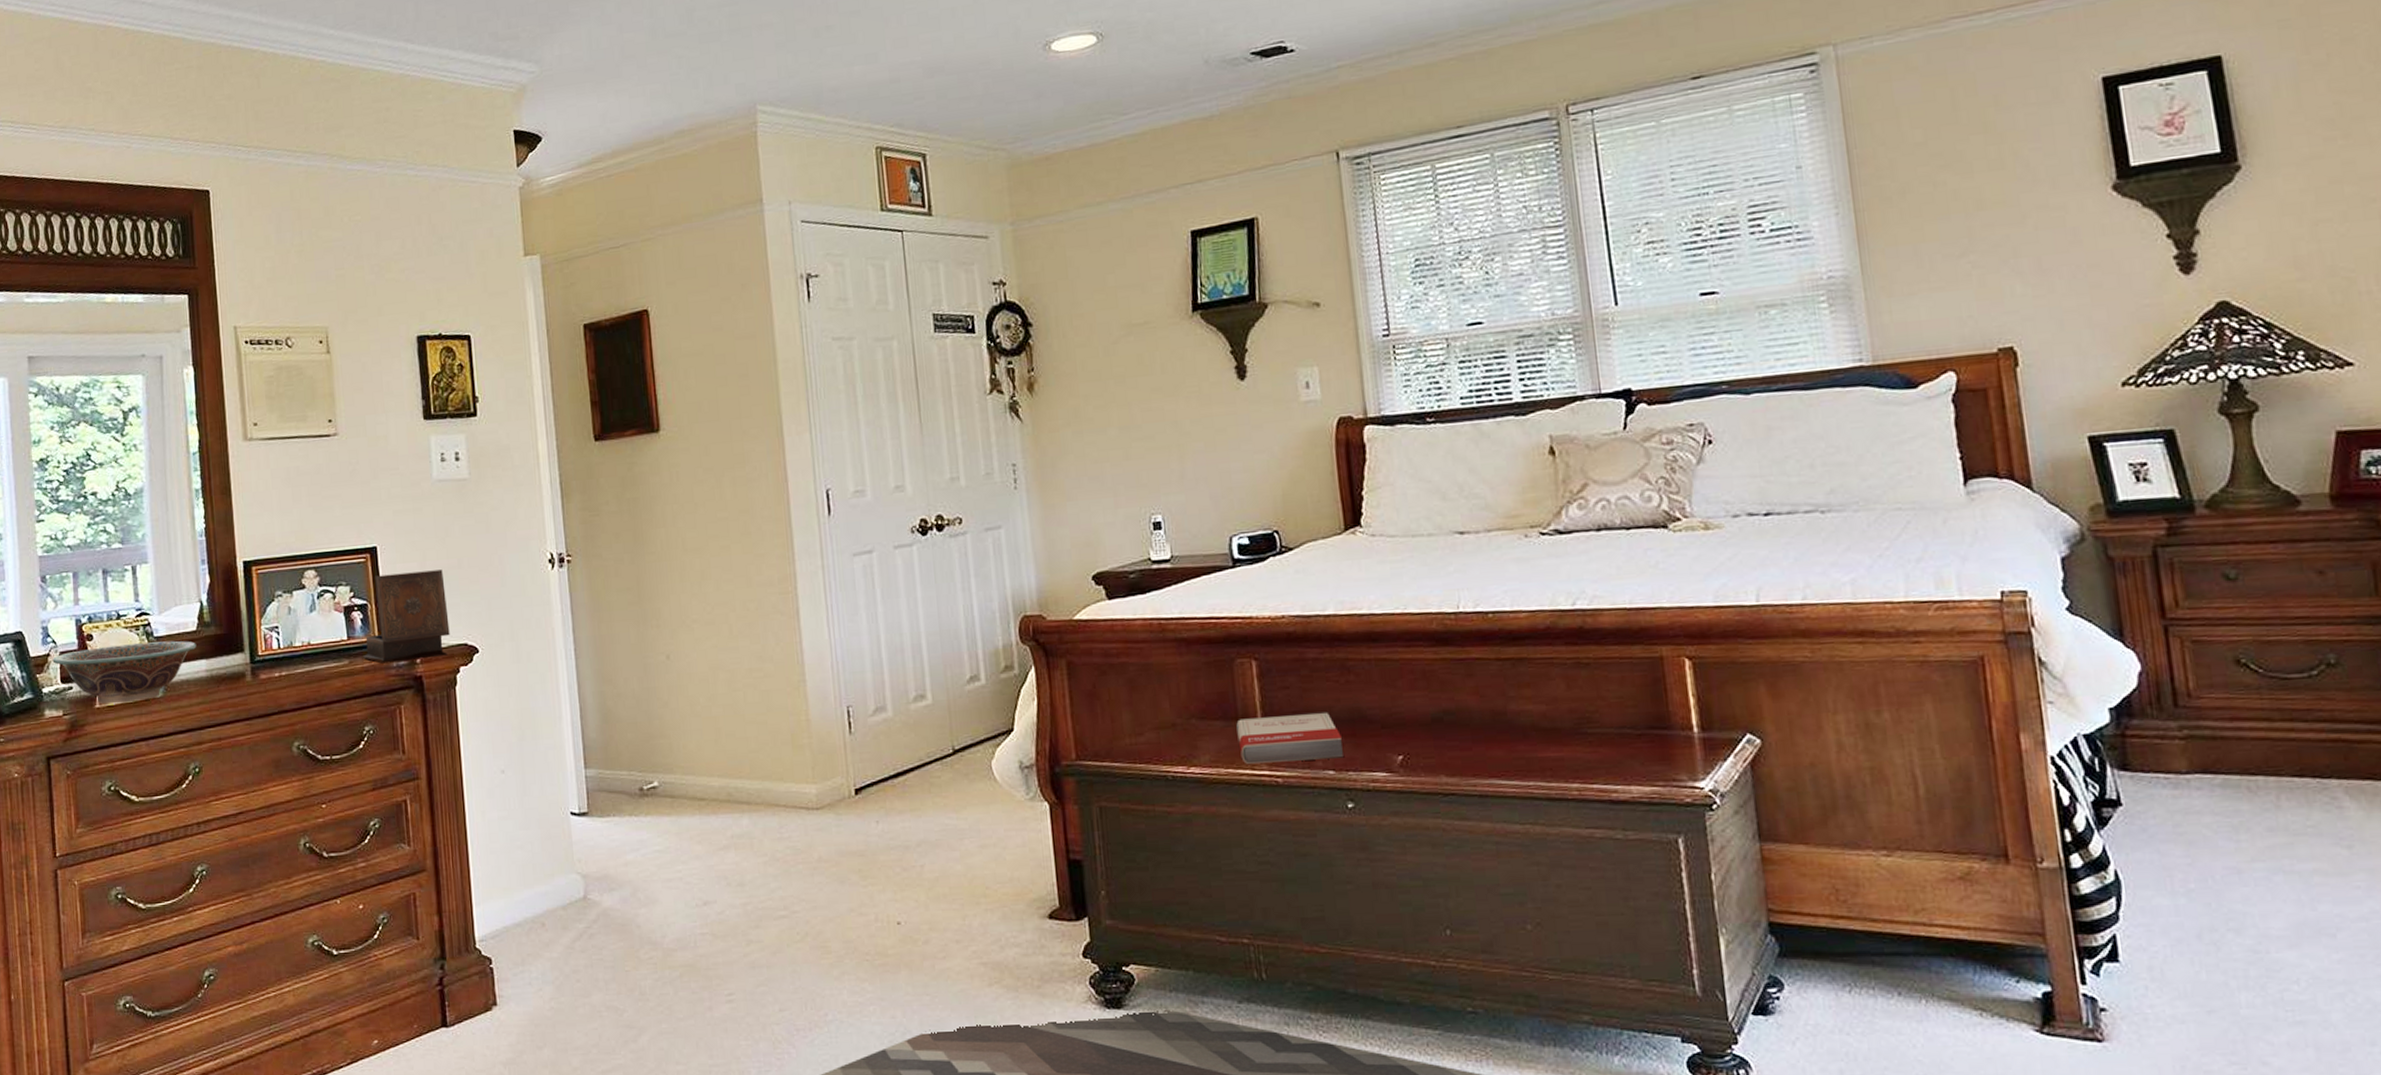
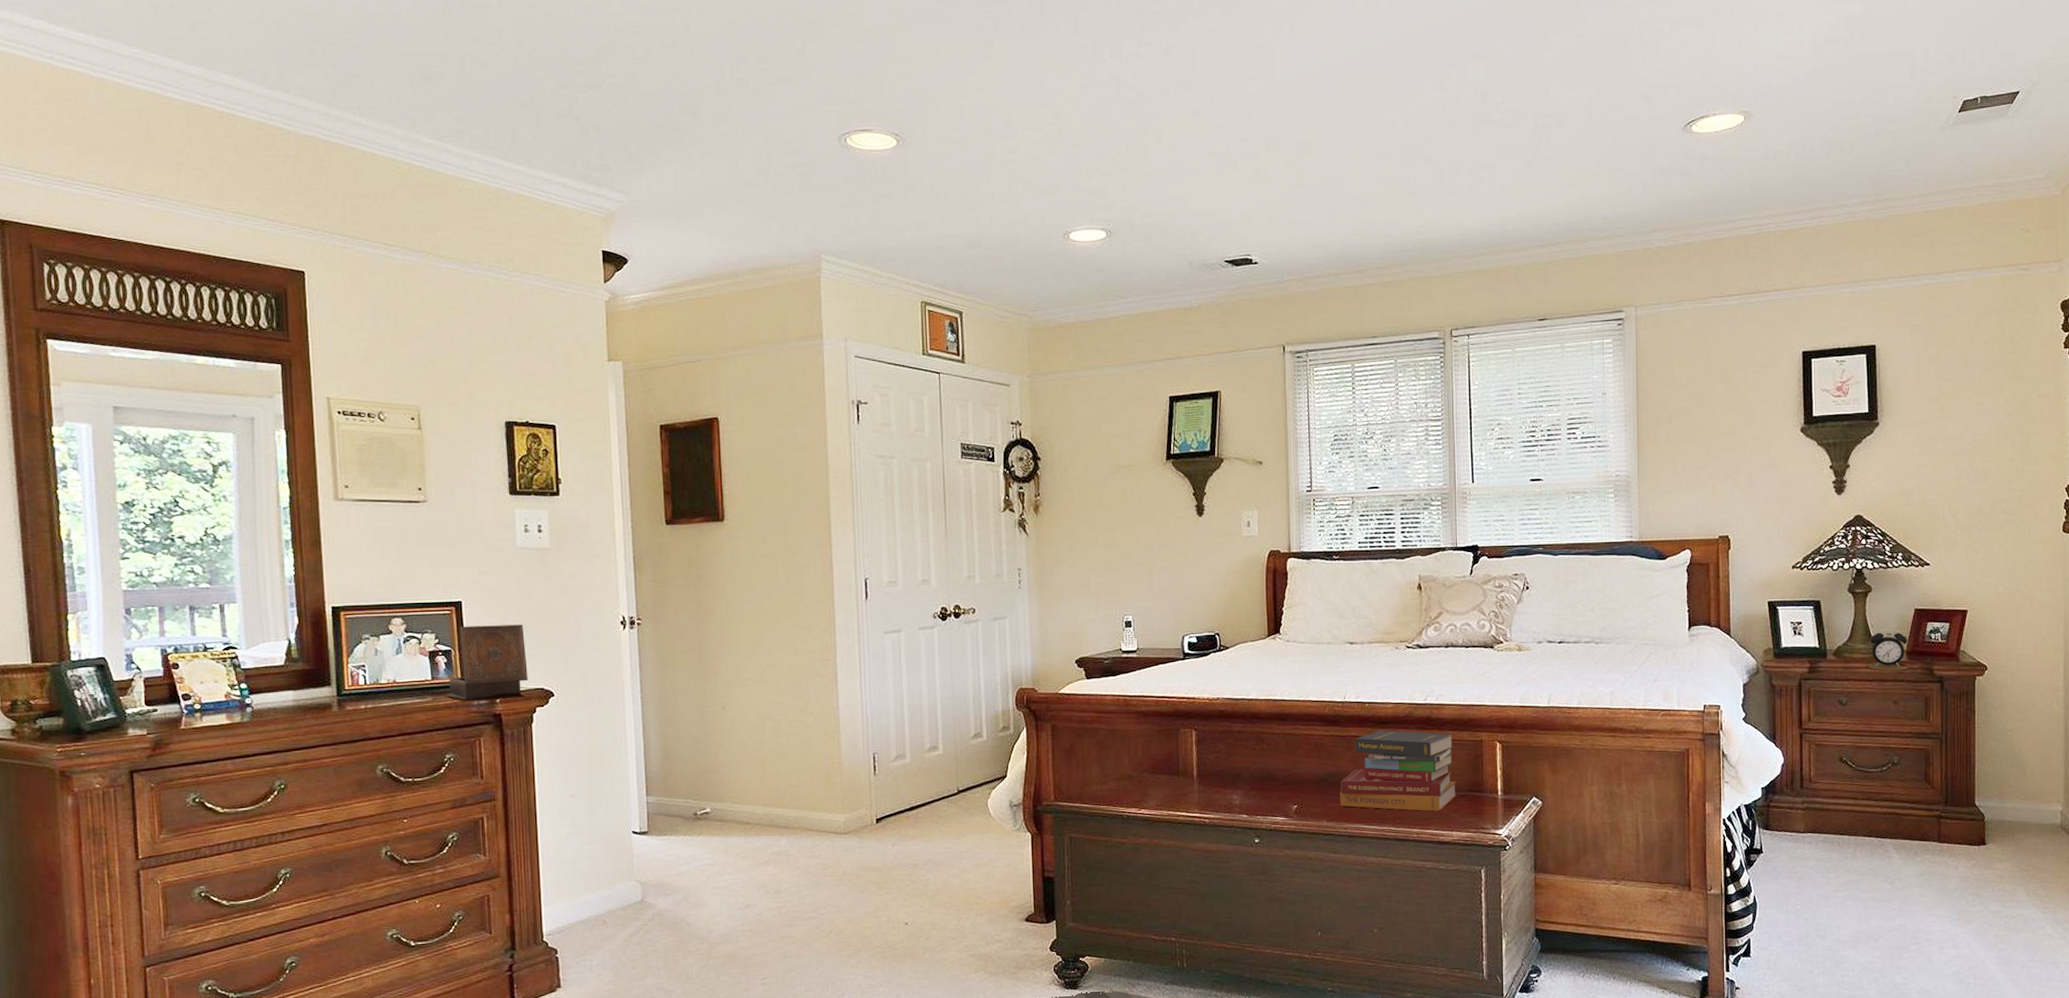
decorative bowl: present [52,640,197,705] -> none [136,673,284,726]
book: present [1236,711,1345,765] -> none [1178,771,1255,809]
books: none [1461,648,1631,759] -> present [1340,730,1456,812]
alarm clock: none [2263,463,2337,527] -> present [1866,629,1909,671]

